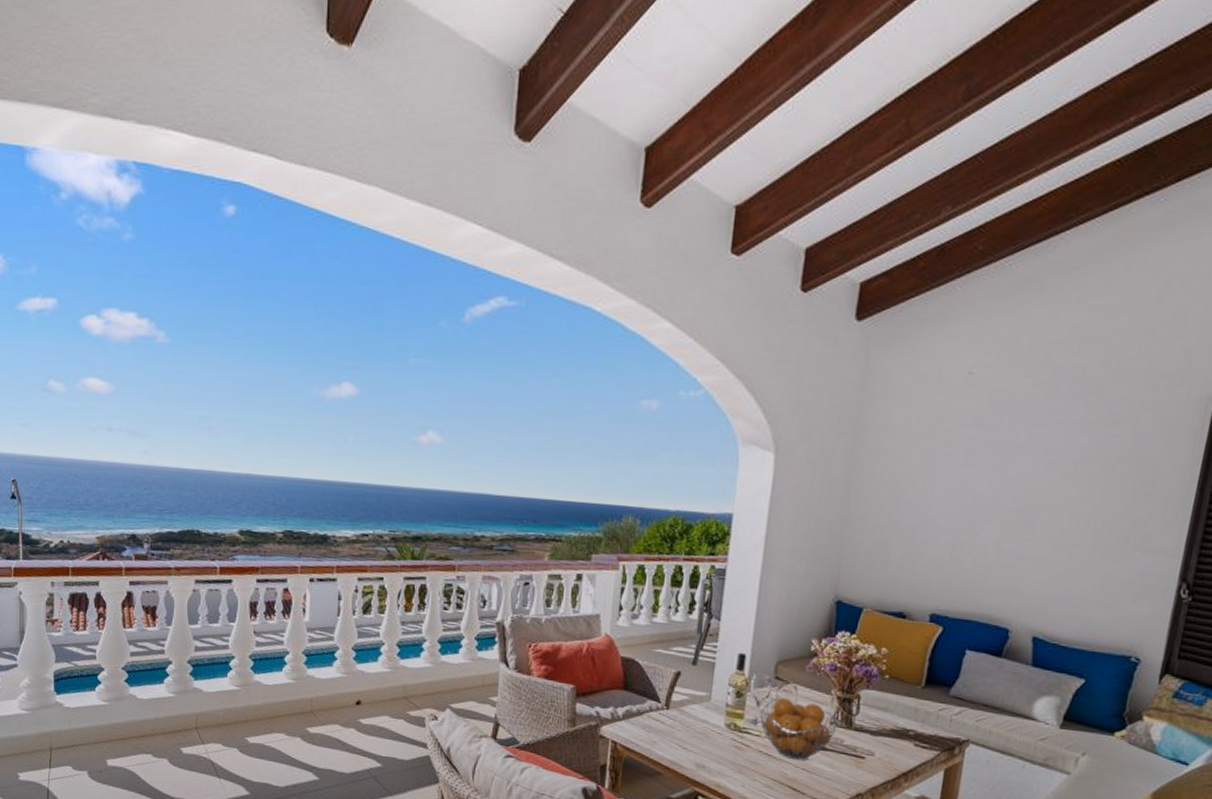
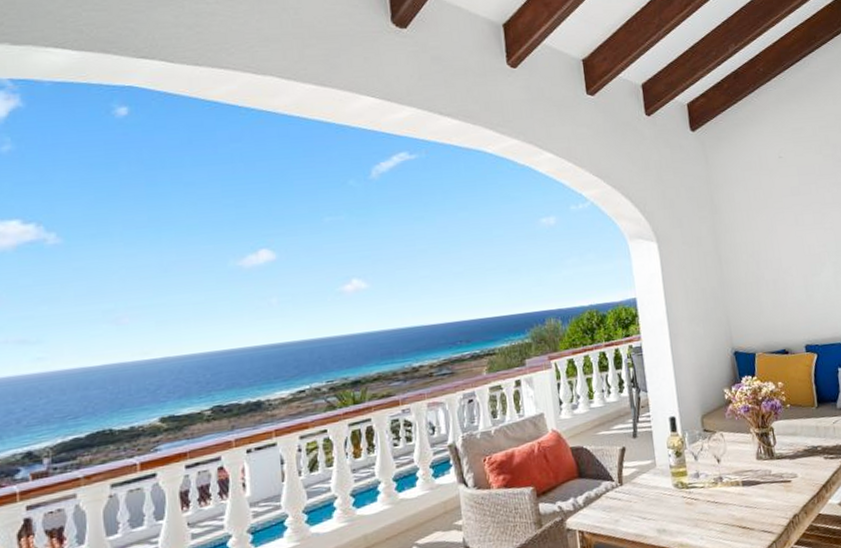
fruit basket: present [759,697,836,761] -> none [699,444,762,501]

